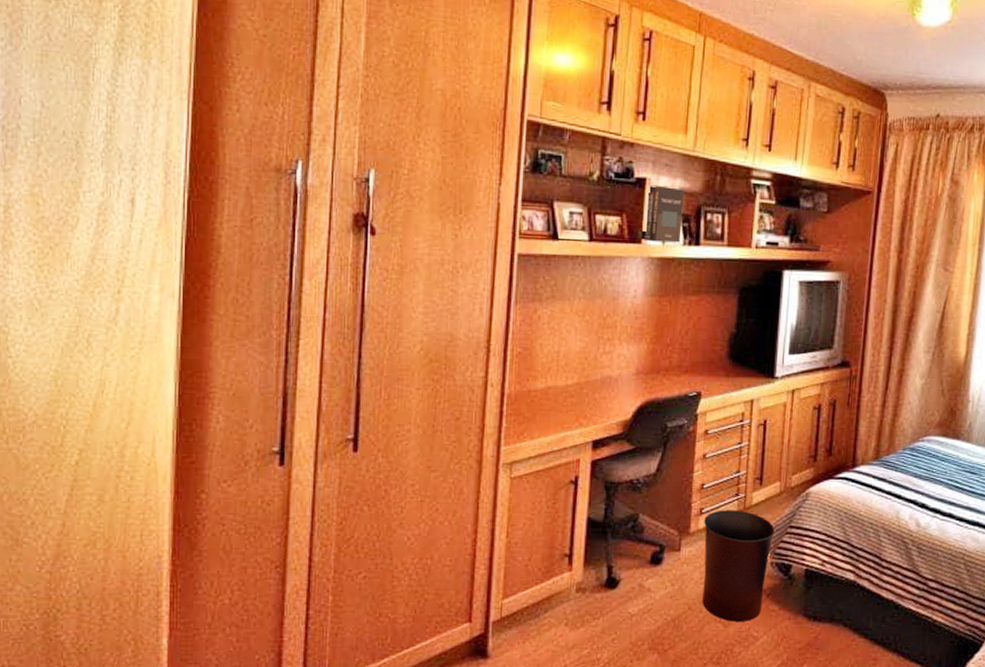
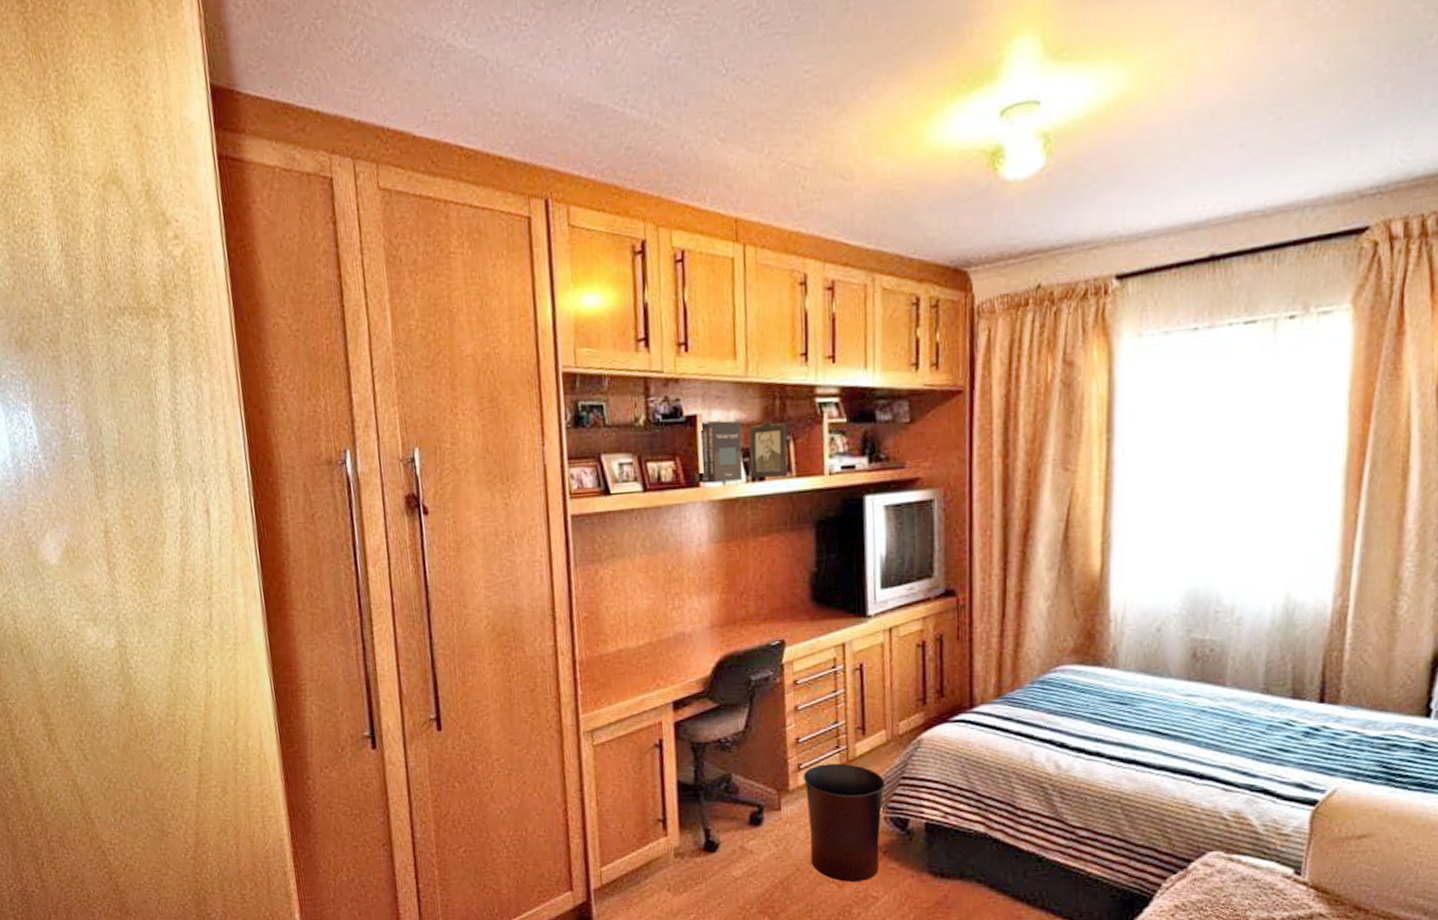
photo frame: none [687,191,725,245] -> present [749,418,793,479]

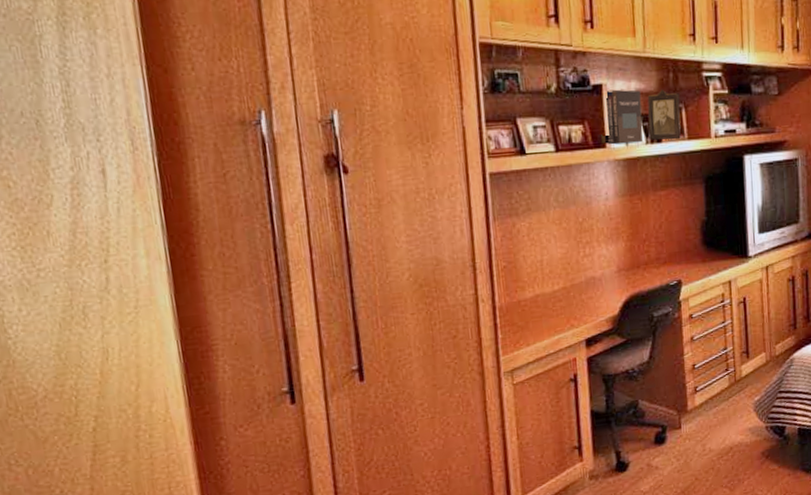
waste bin: present [803,763,885,882] -> none [699,383,766,485]

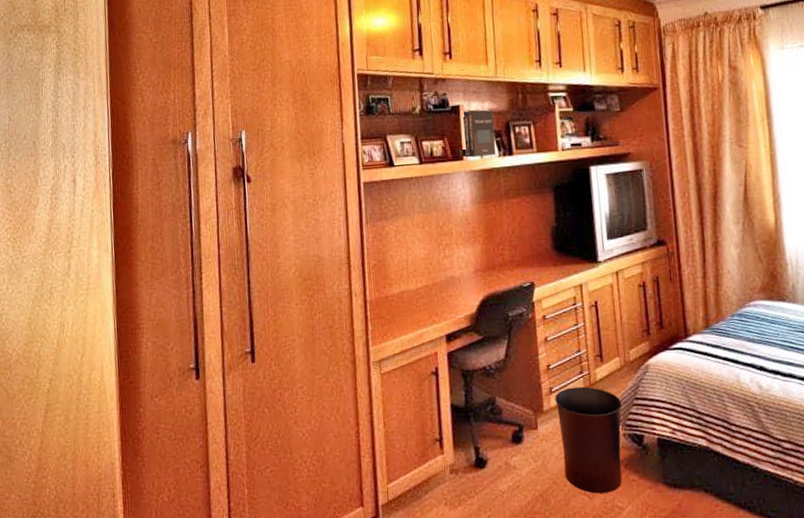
photo frame: present [647,89,685,141] -> none [499,108,534,154]
waste bin: none [699,383,766,485] -> present [555,386,622,494]

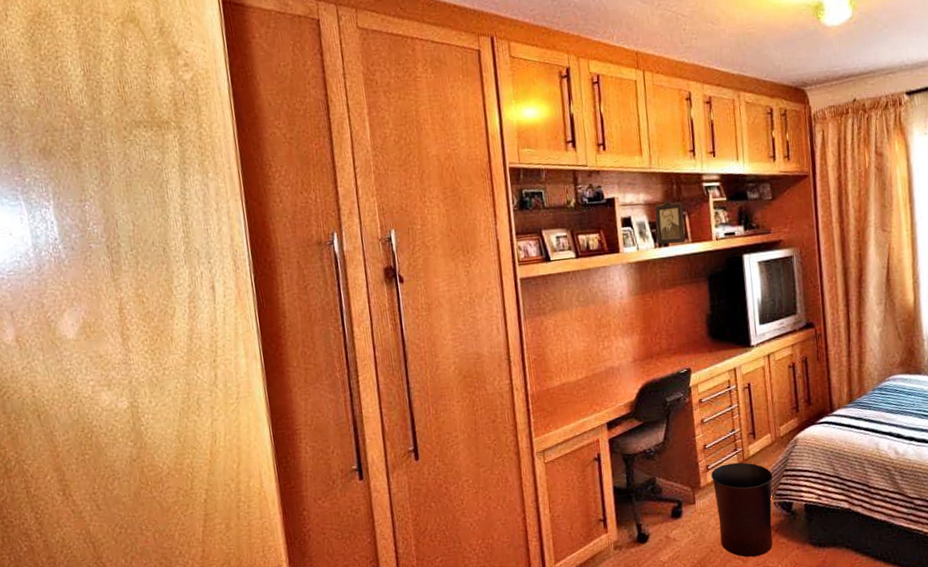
books: present [455,109,496,158] -> none [611,201,651,250]
photo frame: none [499,108,534,154] -> present [654,199,689,245]

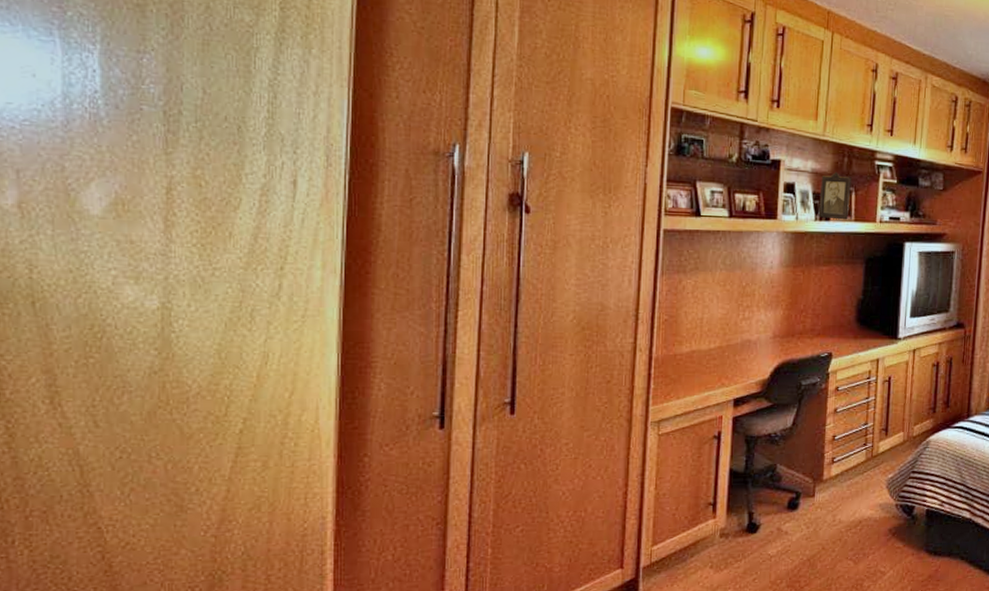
waste bin: present [711,462,773,557] -> none [835,458,899,559]

